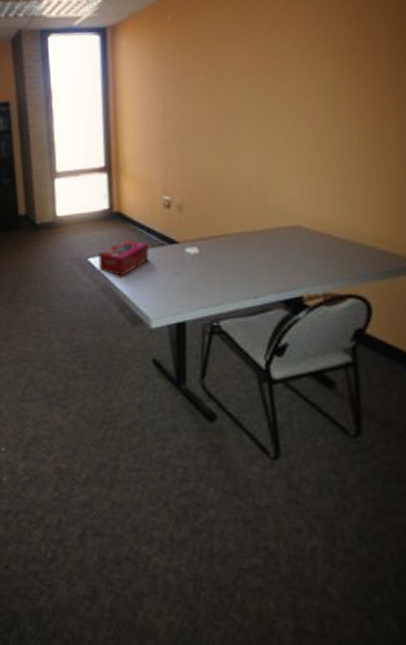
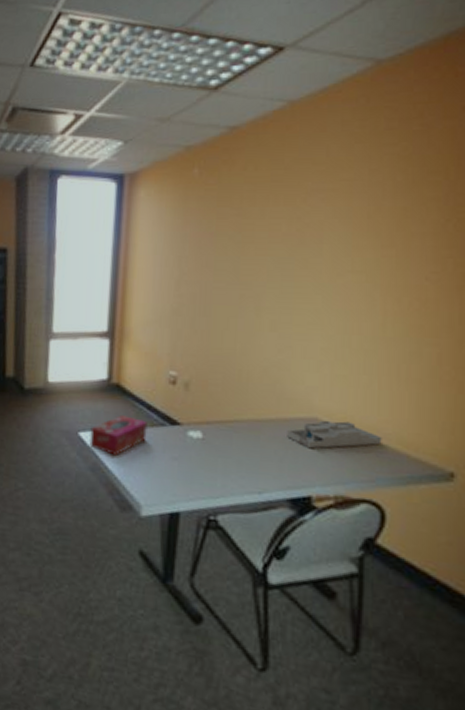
desk organizer: none [274,226,361,254] -> present [287,420,382,449]

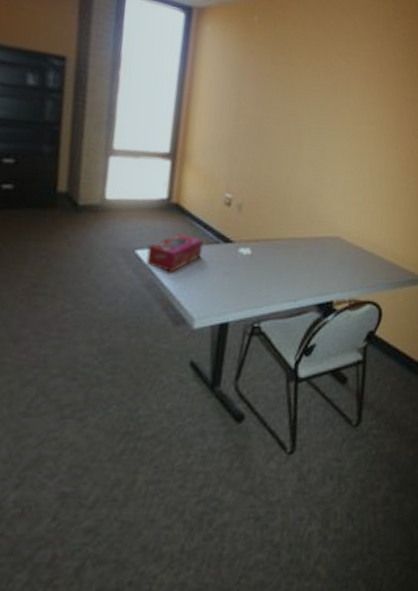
desk organizer: present [287,420,382,449] -> none [317,238,382,262]

